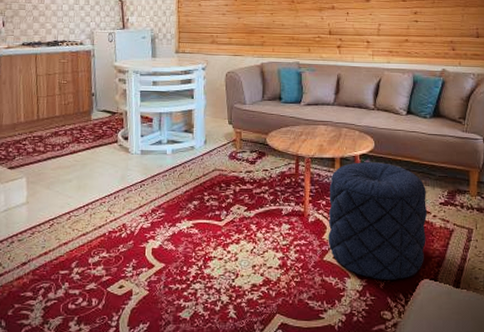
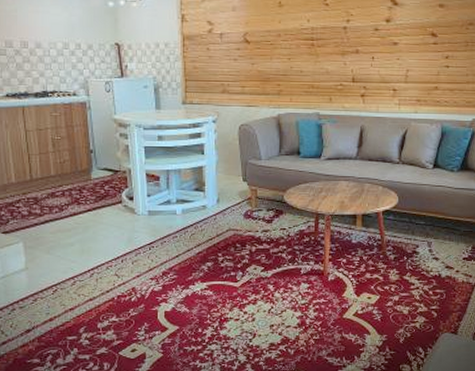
pouf: present [328,162,427,280] -> none [348,218,450,335]

